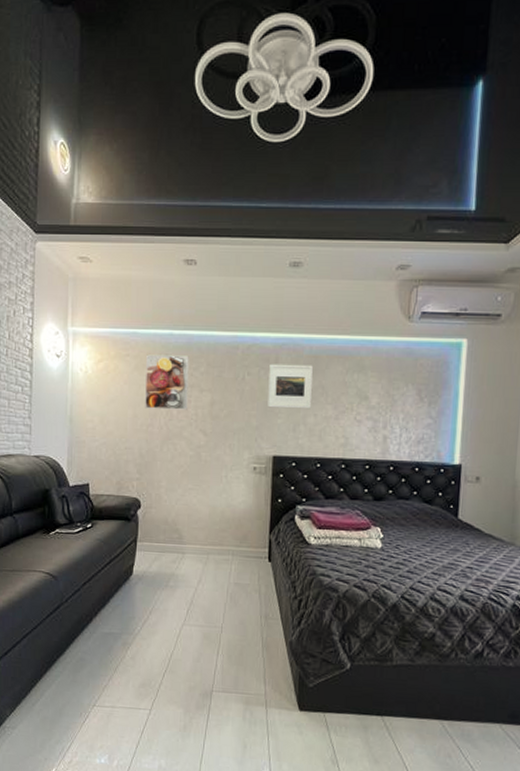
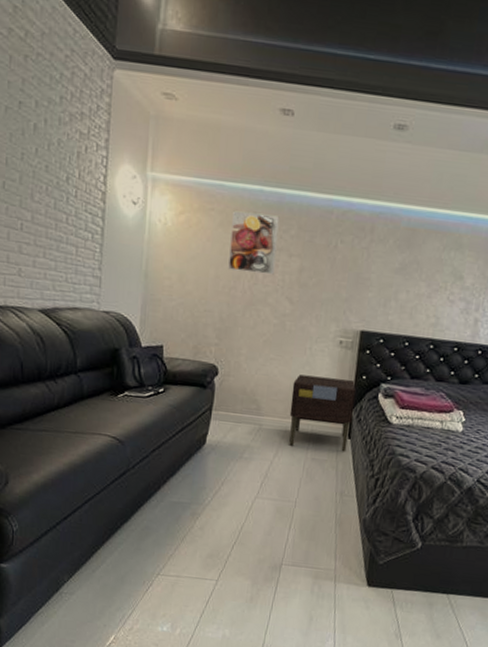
nightstand: none [210,502,272,575] -> present [289,374,356,452]
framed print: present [268,363,313,409] -> none [359,232,410,285]

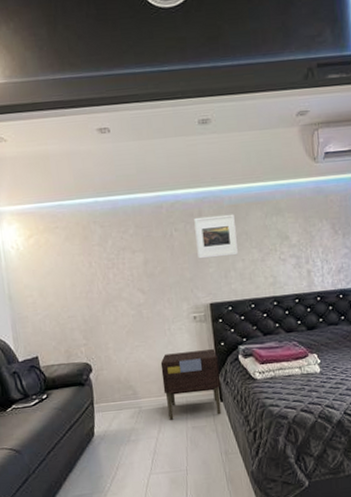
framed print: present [228,210,280,275] -> none [75,220,123,277]
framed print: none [359,232,410,285] -> present [194,214,238,259]

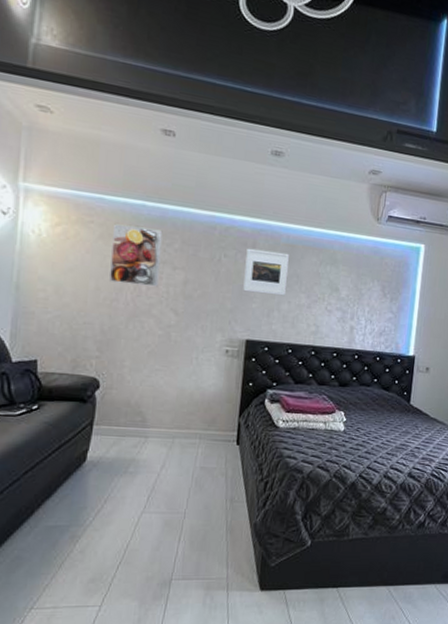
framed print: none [75,220,123,277] -> present [109,223,163,287]
nightstand: present [160,349,222,420] -> none [176,384,243,459]

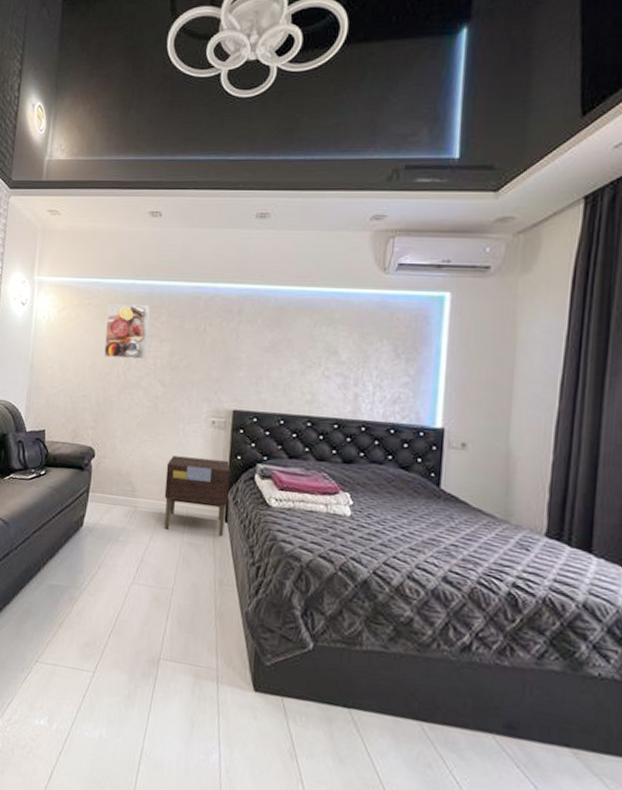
nightstand: none [176,384,243,459] -> present [164,455,231,537]
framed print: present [243,248,289,296] -> none [229,315,278,363]

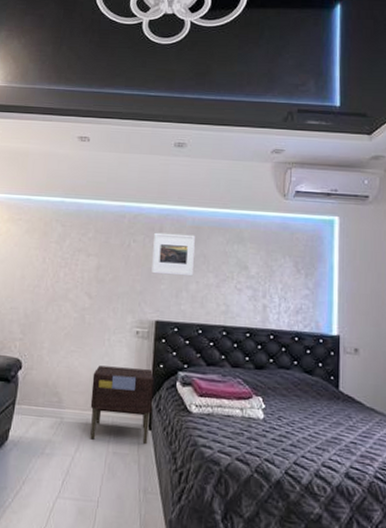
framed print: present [104,304,151,360] -> none [33,219,79,273]
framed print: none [229,315,278,363] -> present [151,232,195,277]

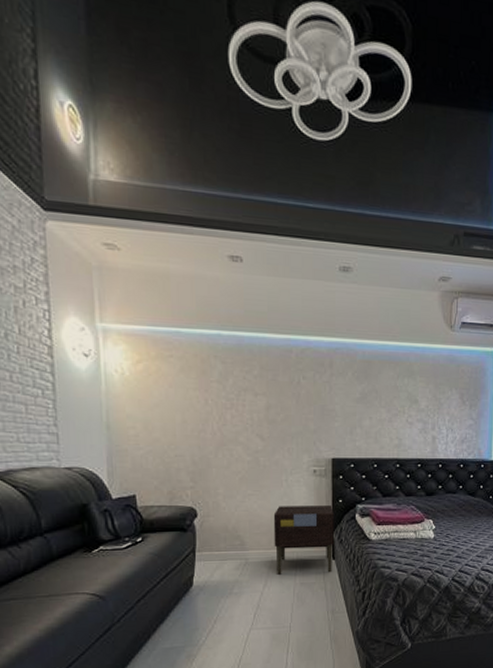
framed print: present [151,232,195,277] -> none [324,368,366,413]

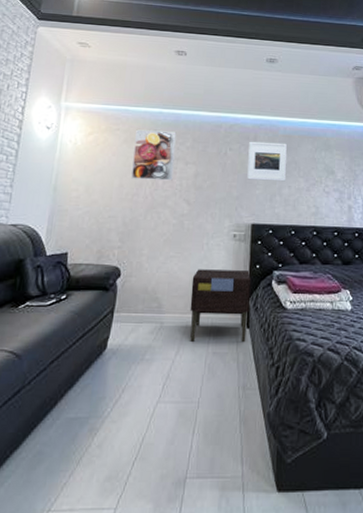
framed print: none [193,356,242,415] -> present [131,129,177,181]
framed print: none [324,368,366,413] -> present [247,141,287,182]

